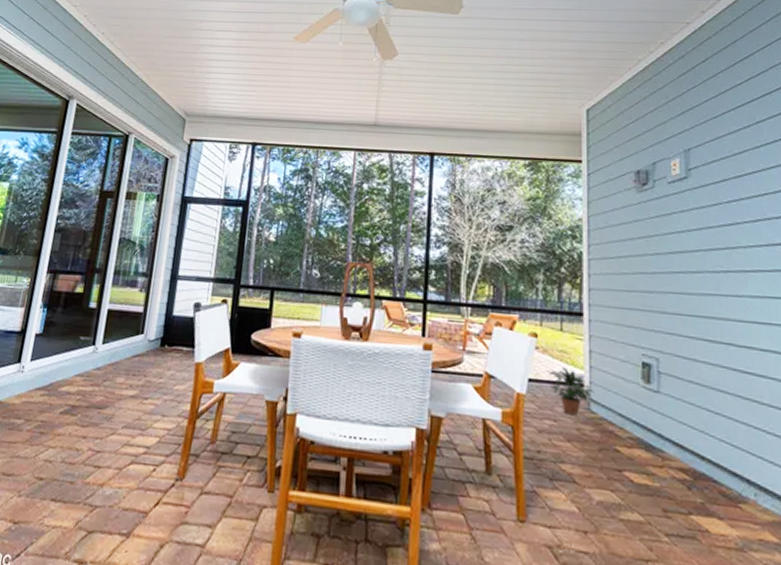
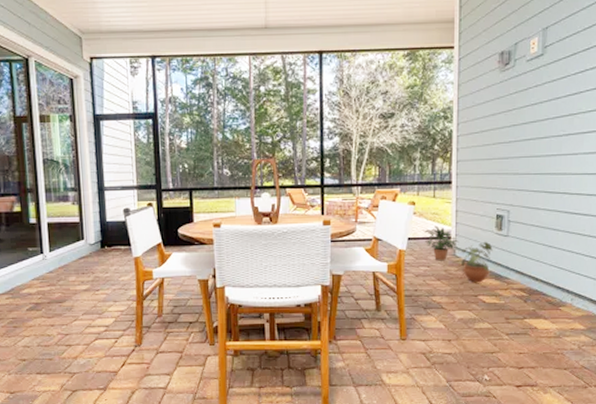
potted plant: none [598,395,640,451] -> present [461,241,493,282]

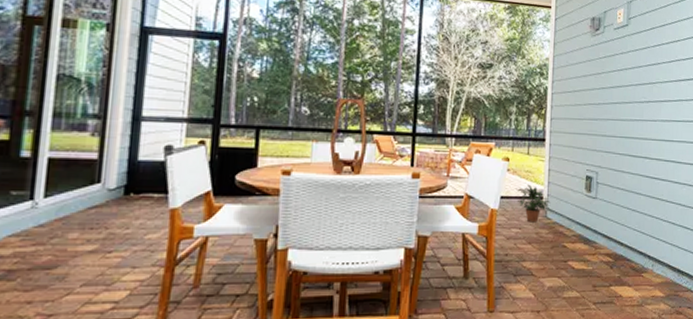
potted plant: present [461,241,493,282] -> none [552,203,582,246]

